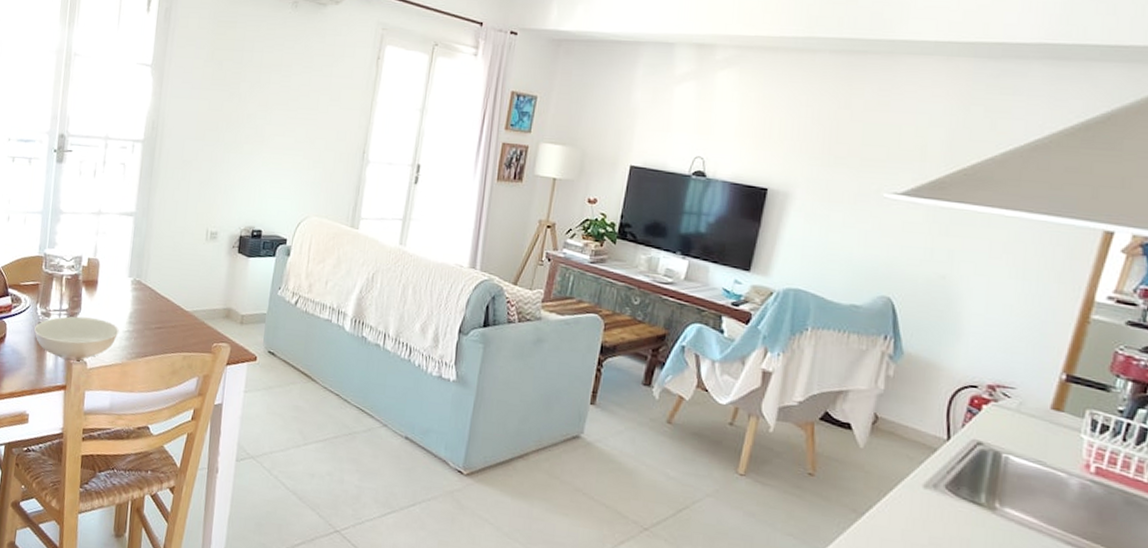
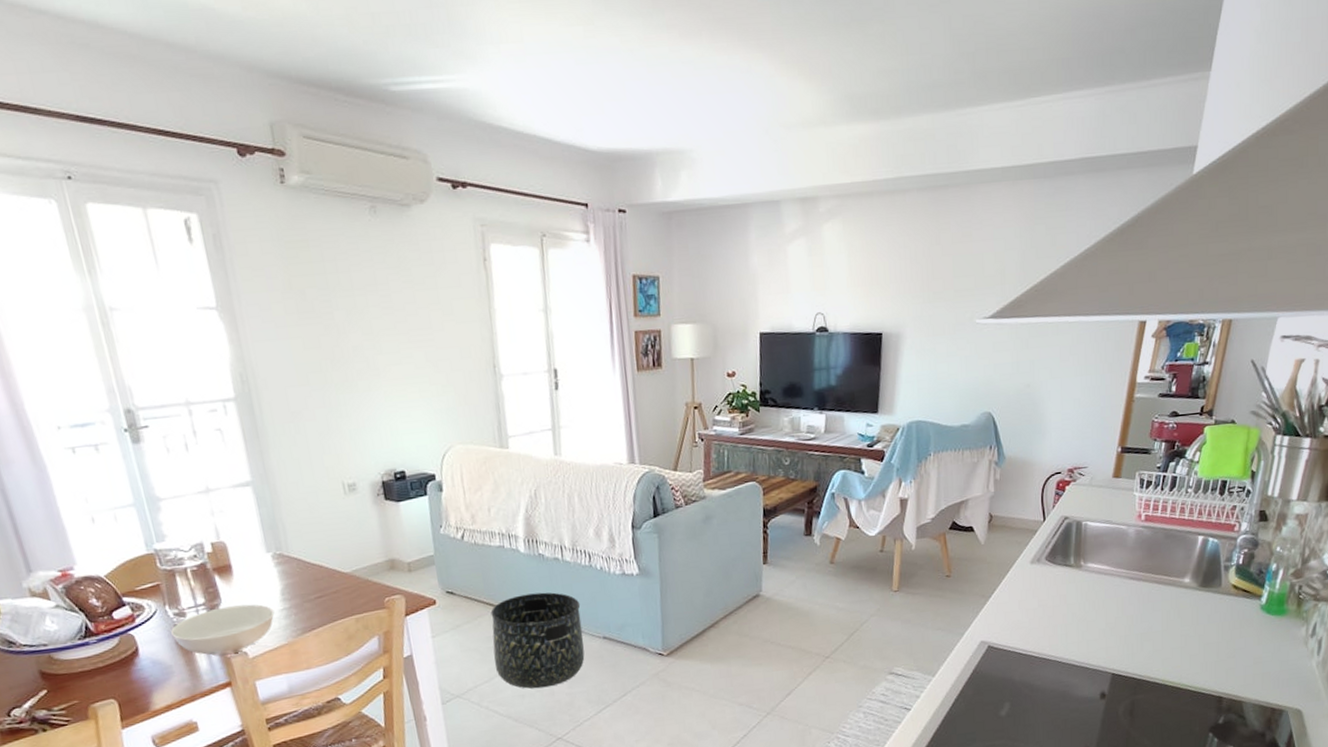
basket: none [294,372,390,474] -> present [490,592,585,689]

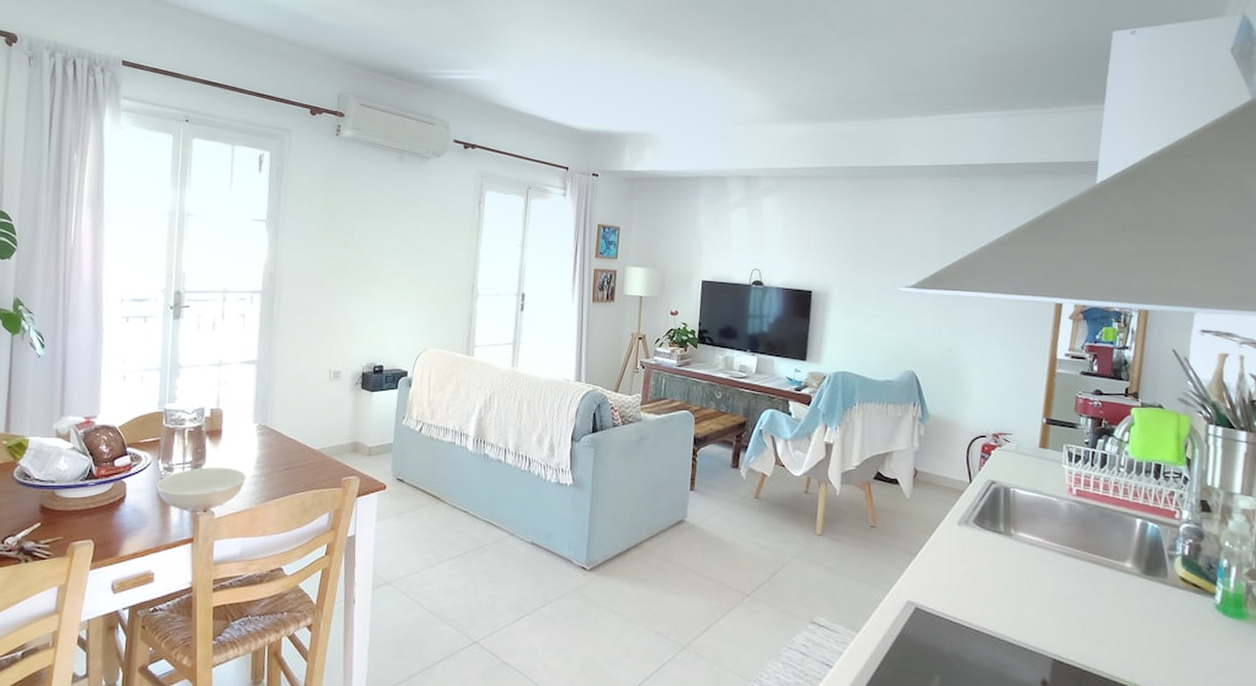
basket: present [490,592,585,689] -> none [427,491,515,586]

